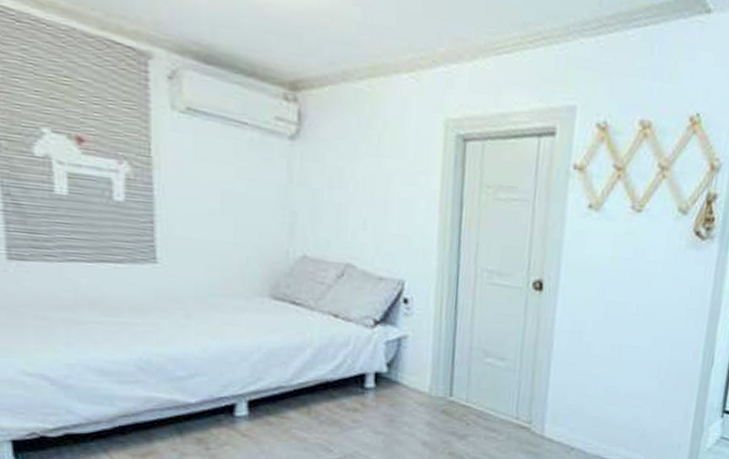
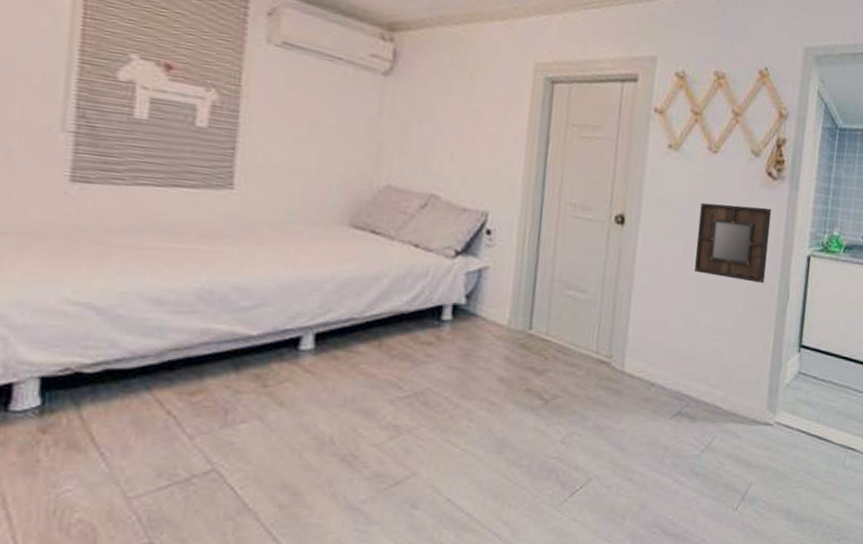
home mirror: none [615,266,699,349] -> present [694,202,772,283]

